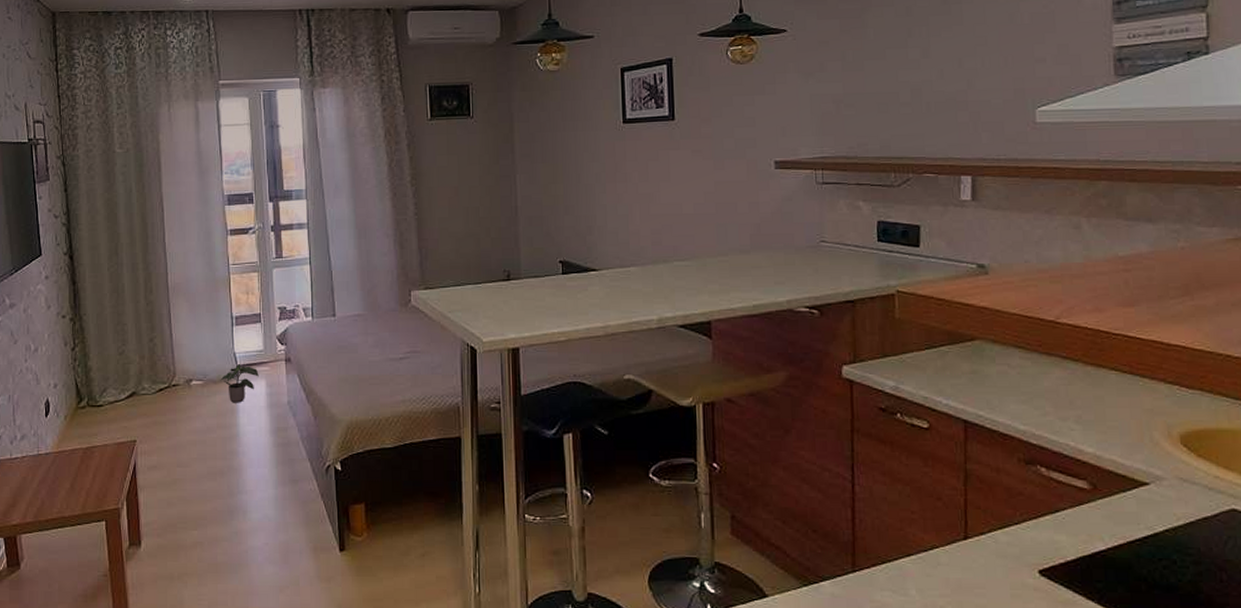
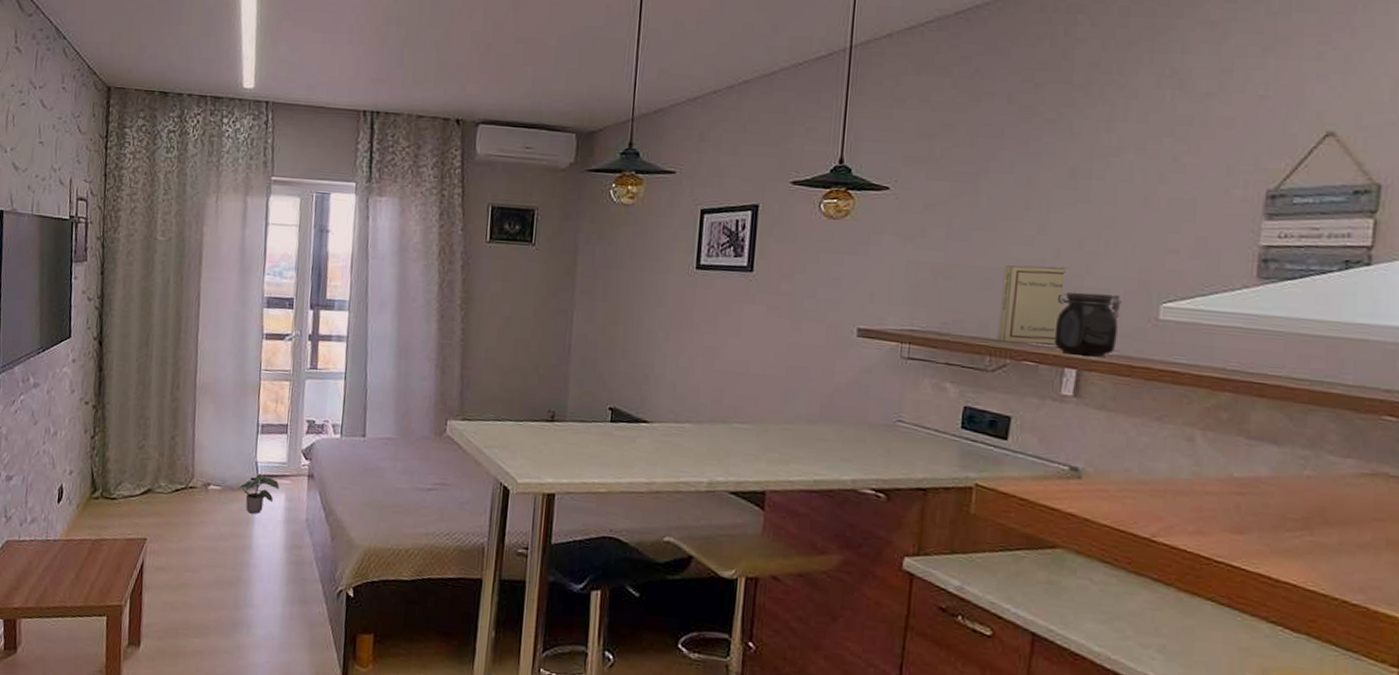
book: none [896,85,961,159] -> present [997,265,1076,345]
jar: none [946,105,1003,163] -> present [1054,292,1123,357]

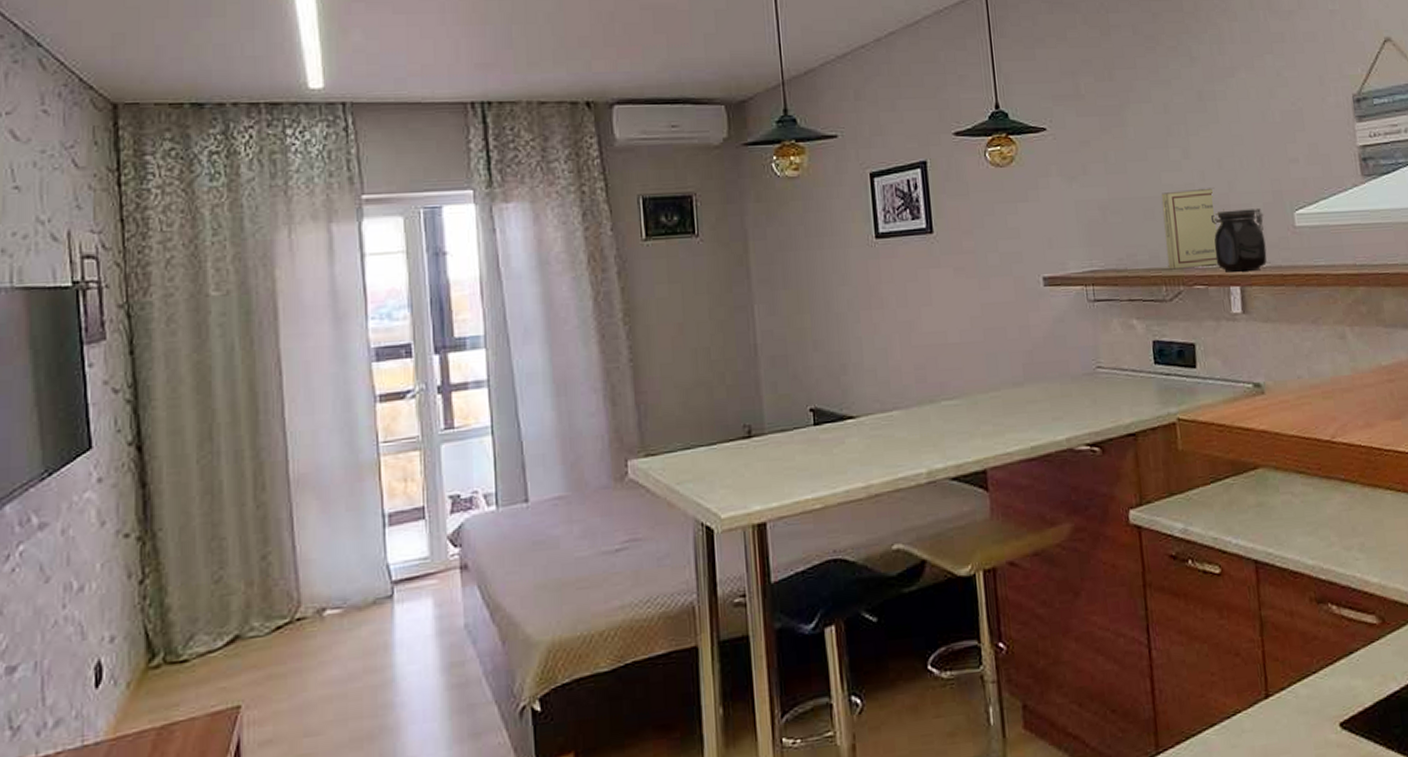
potted plant: present [239,474,280,514] -> none [367,580,423,635]

